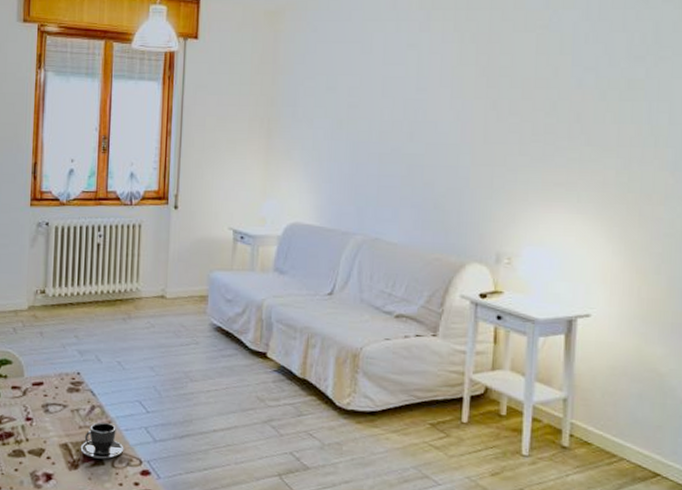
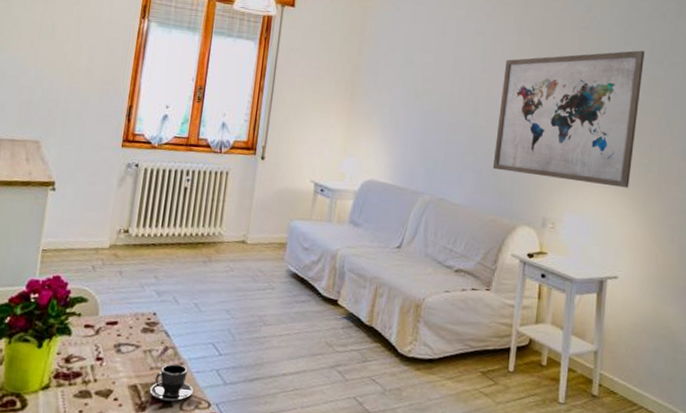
wall art: none [434,47,620,213] -> present [492,50,645,188]

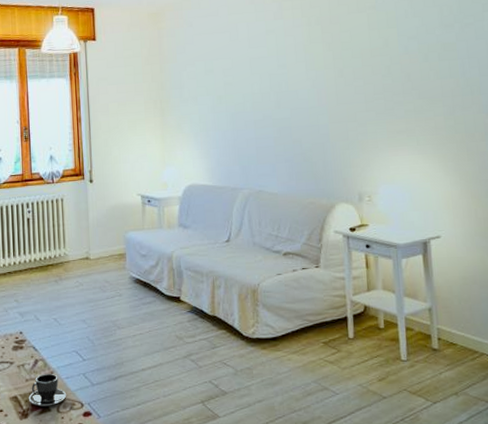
wall art: present [492,50,645,188] -> none [300,19,438,156]

